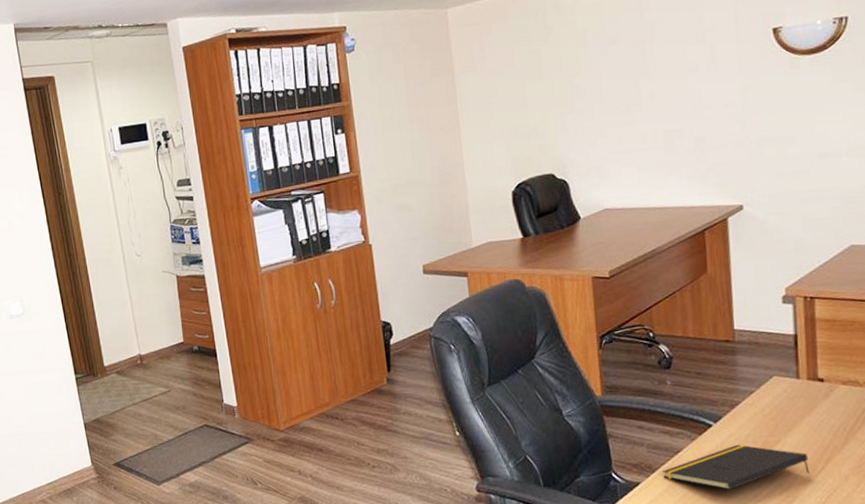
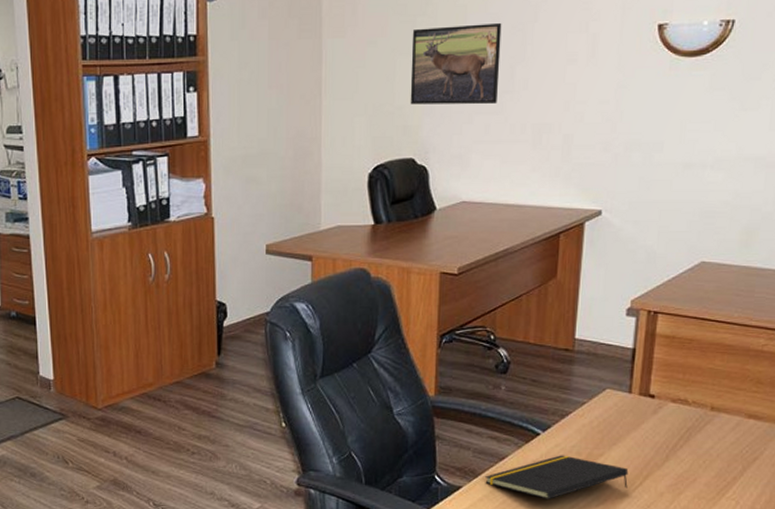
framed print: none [538,43,626,125] -> present [410,22,502,105]

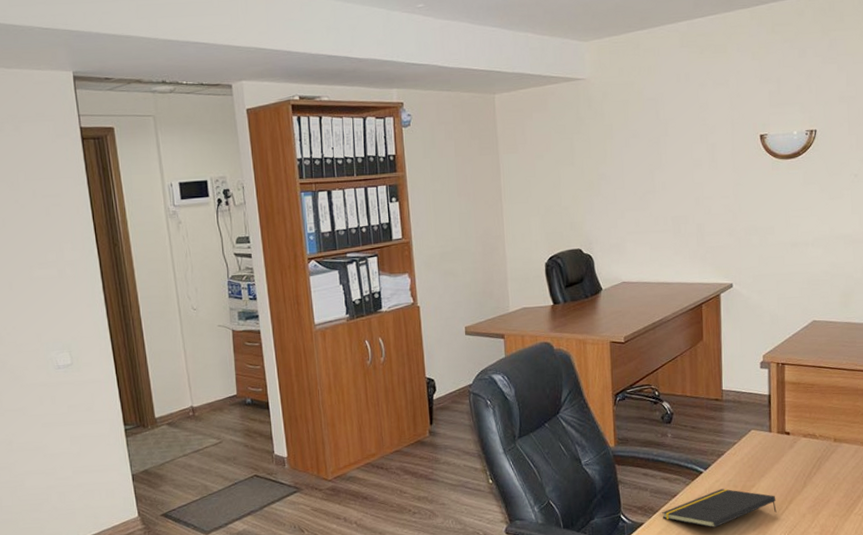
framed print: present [410,22,502,105] -> none [571,137,643,205]

